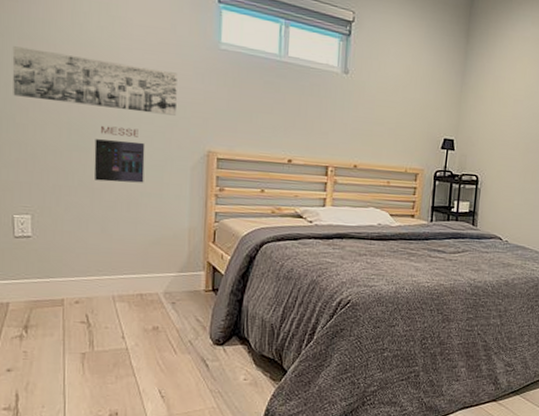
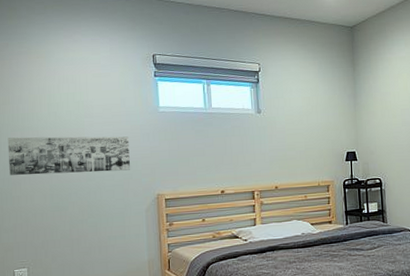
album cover: present [94,125,145,183] -> none [71,186,110,232]

